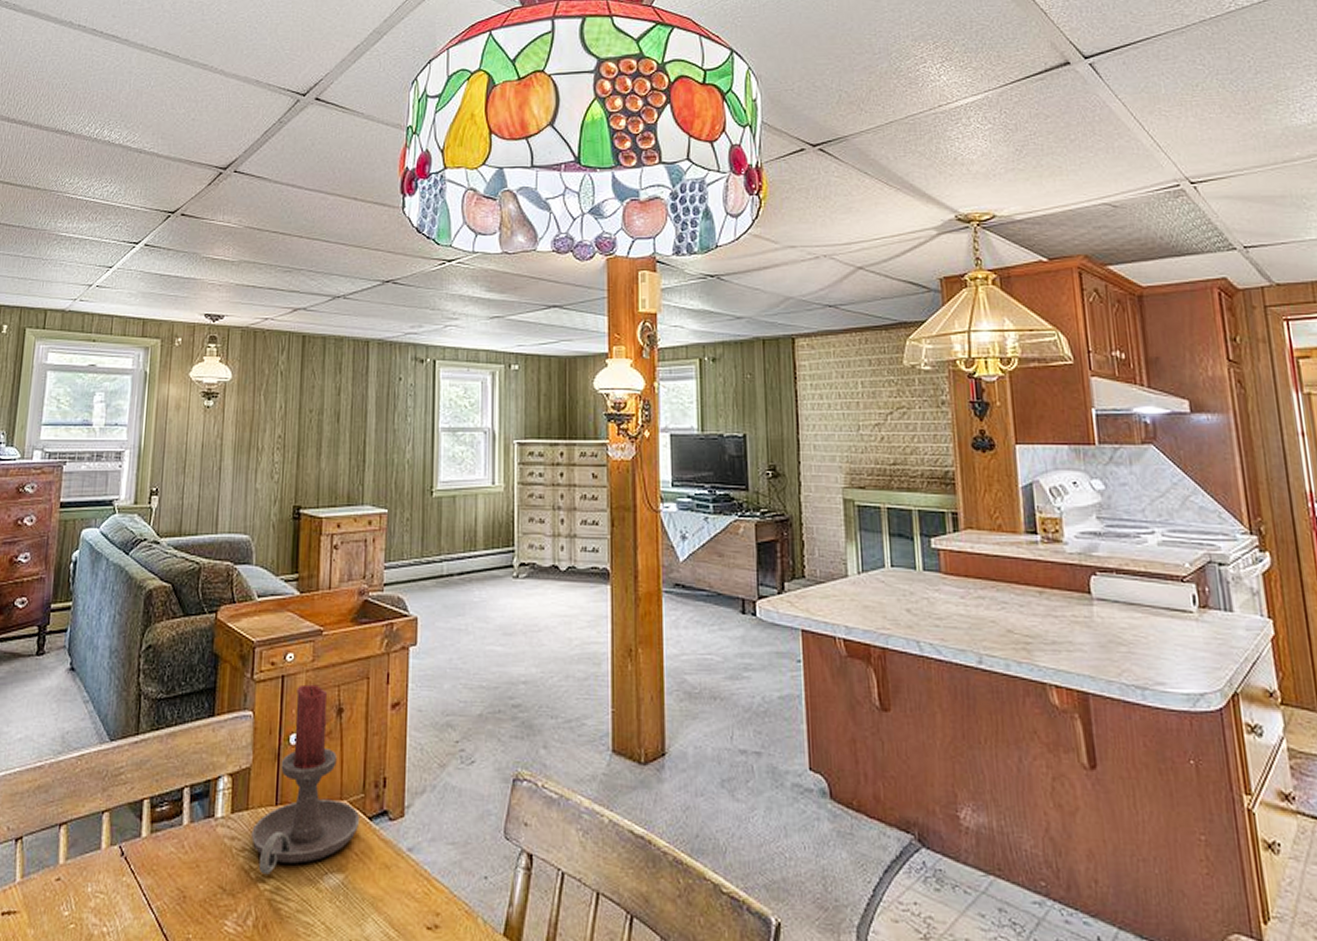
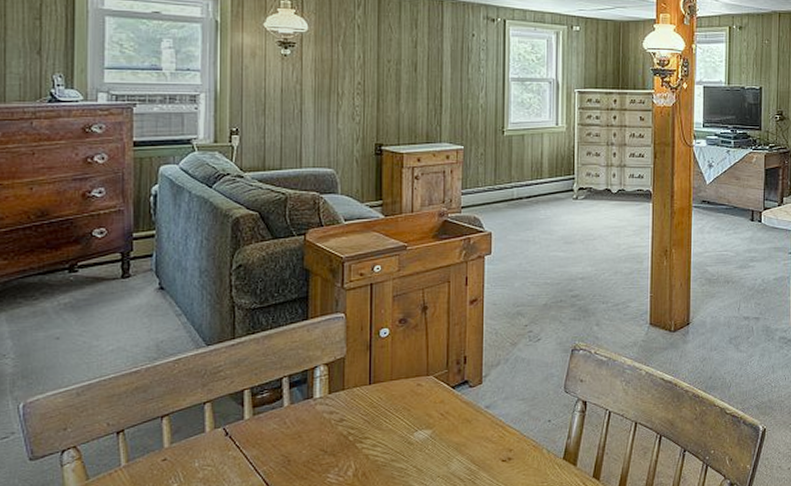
candle holder: present [251,684,359,875] -> none [348,289,443,437]

